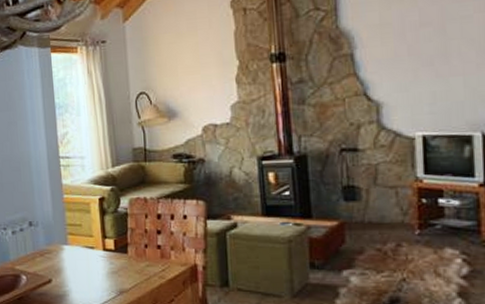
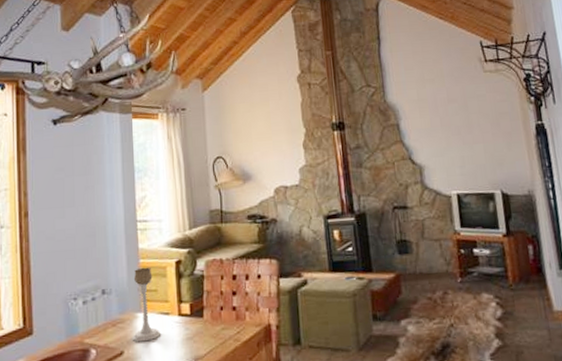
candle holder: none [58,202,86,272] -> present [132,267,160,342]

